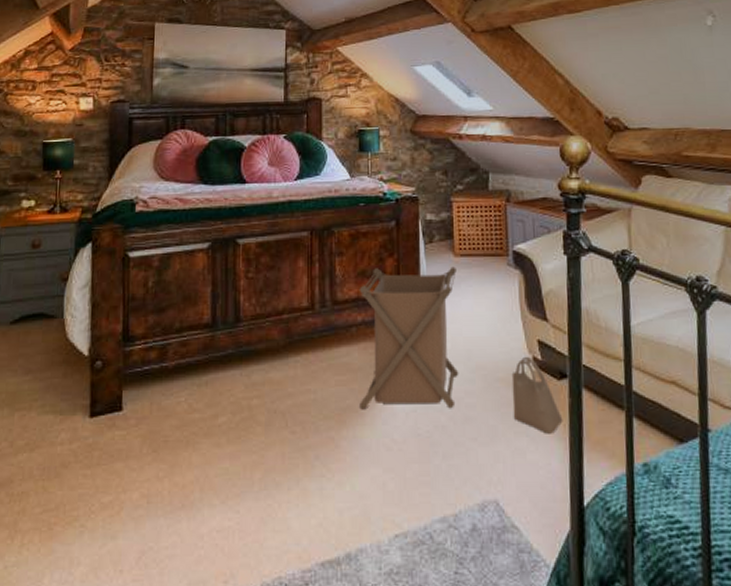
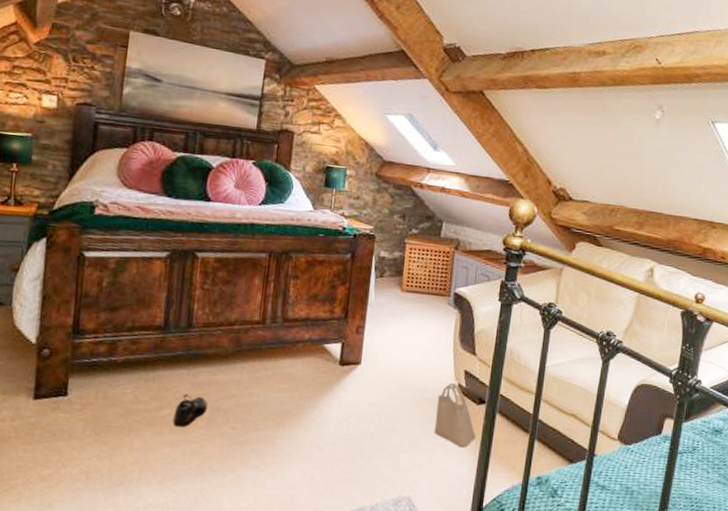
shoe: none [230,397,263,435] -> present [172,394,207,427]
laundry basket: present [359,266,459,410] -> none [298,293,402,420]

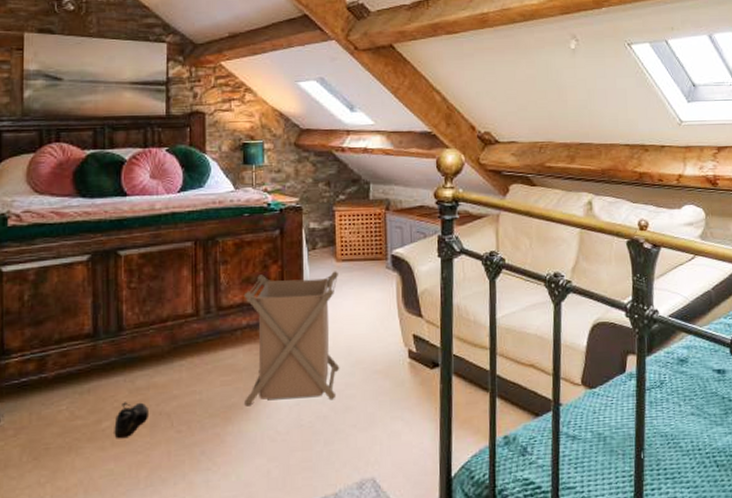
laundry basket: none [298,293,402,420] -> present [243,271,340,407]
handbag: present [434,383,476,448] -> none [388,350,435,417]

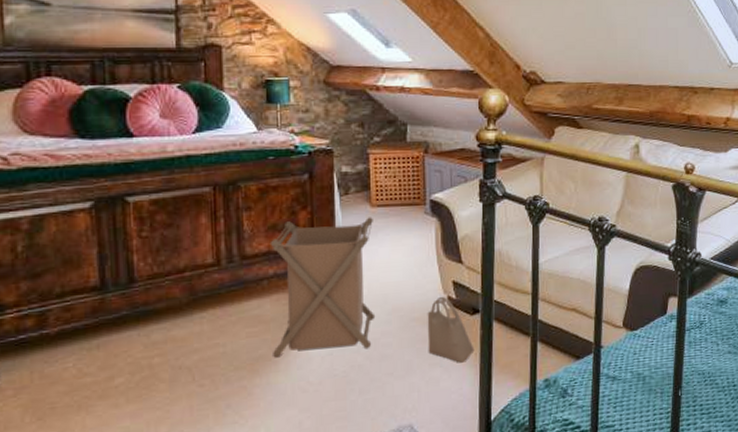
shoe: present [114,402,148,438] -> none [128,357,167,394]
handbag: none [388,350,435,417] -> present [427,297,475,363]

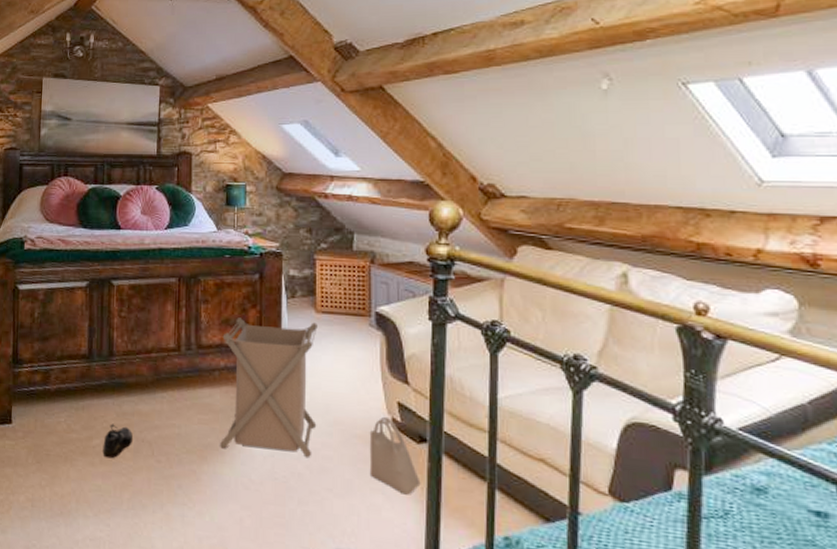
shoe: none [128,357,167,394] -> present [102,423,133,458]

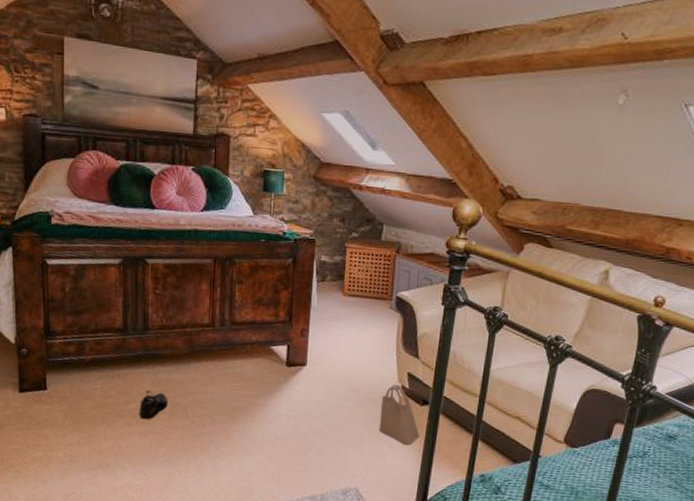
laundry basket: present [220,317,317,458] -> none [250,298,344,418]

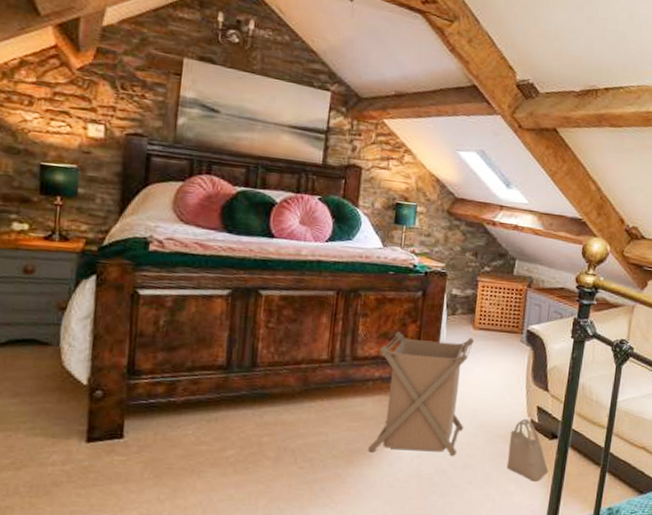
shoe: present [139,390,168,419] -> none [237,434,274,467]
laundry basket: none [250,298,344,418] -> present [368,331,474,457]

